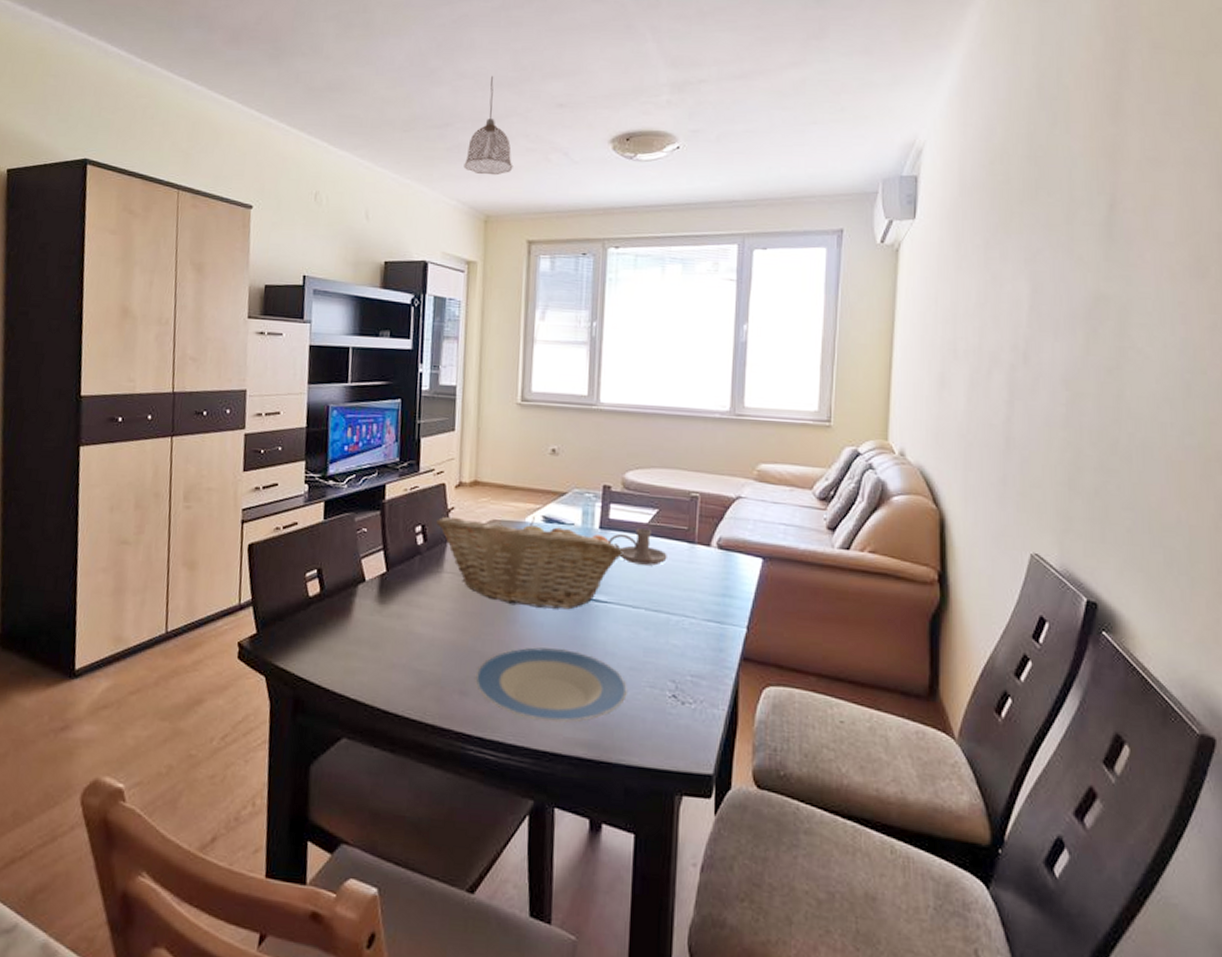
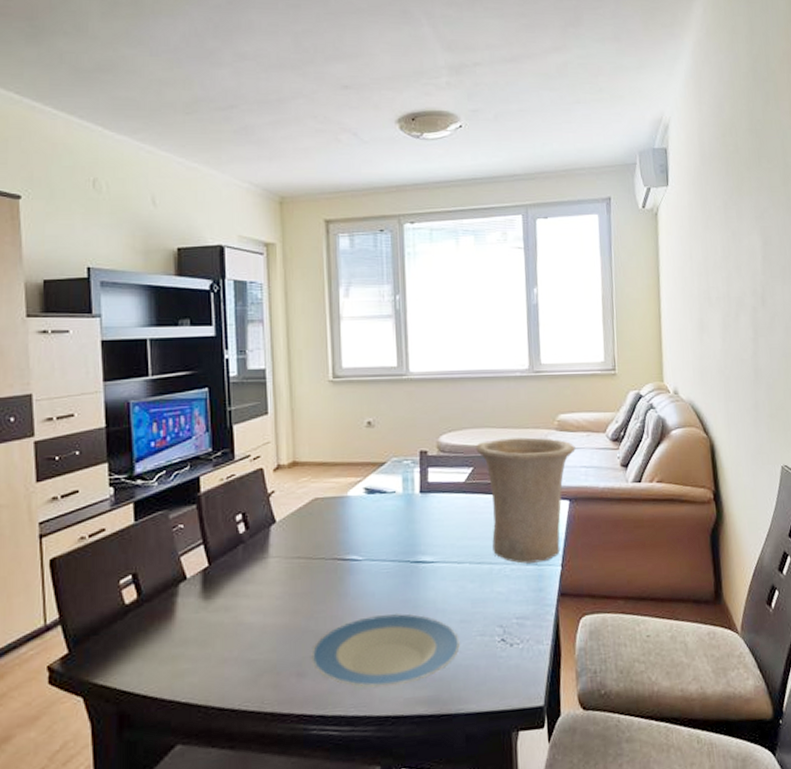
fruit basket: present [436,516,624,610] -> none [257,489,445,580]
pendant lamp: present [464,76,513,176] -> none [253,58,304,157]
candle holder: present [609,528,667,566] -> none [430,487,485,522]
vase: none [663,482,775,621] -> present [476,437,576,564]

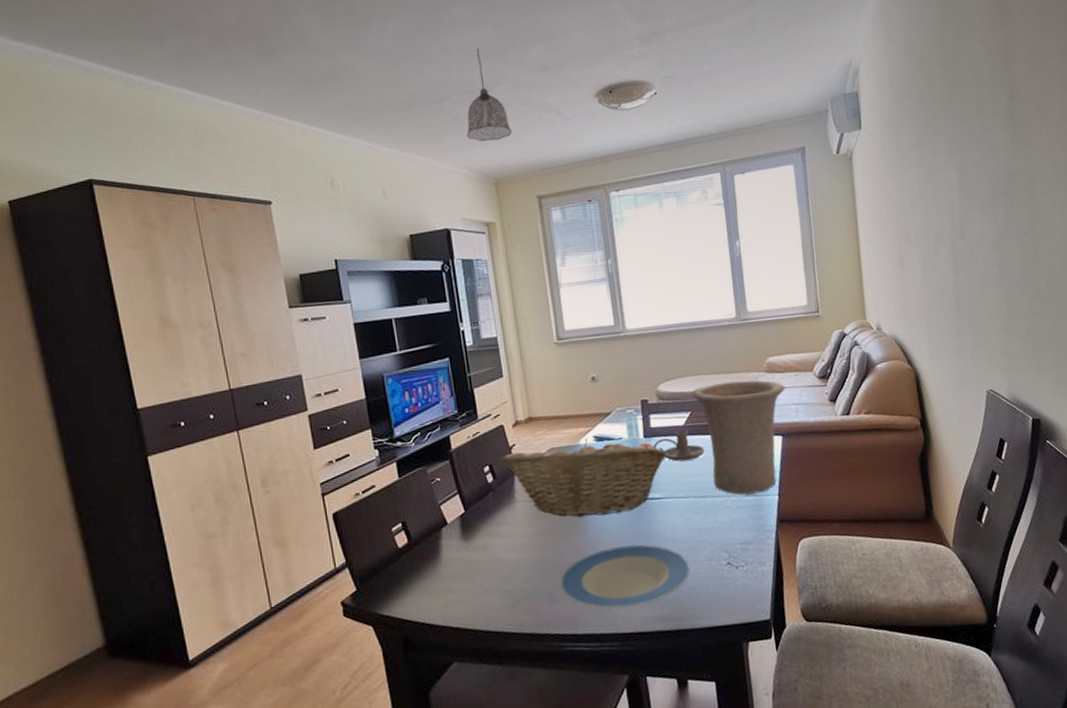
pendant lamp: none [253,58,304,157] -> present [466,48,513,141]
fruit basket: none [257,489,445,580] -> present [501,438,668,518]
candle holder: none [430,487,485,522] -> present [653,430,705,462]

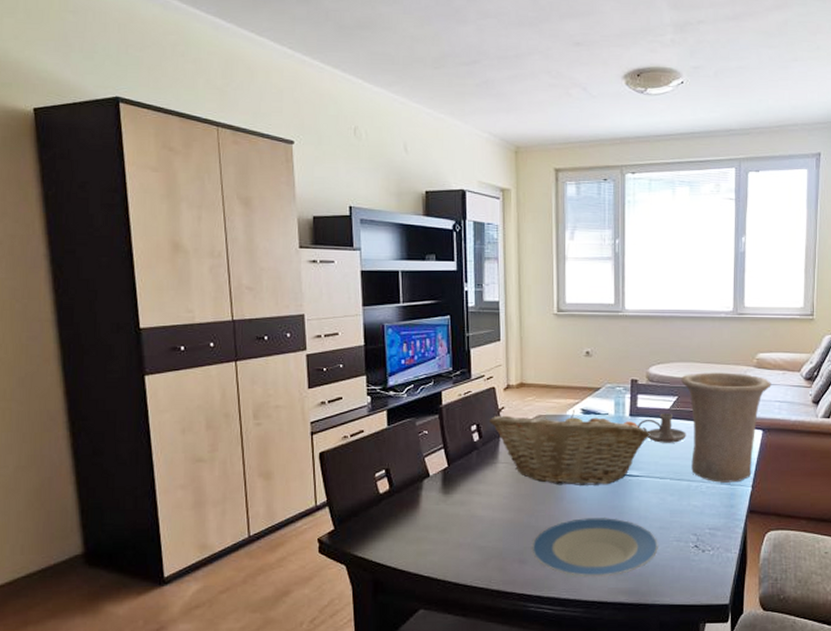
pendant lamp: present [466,48,513,141] -> none [493,16,538,109]

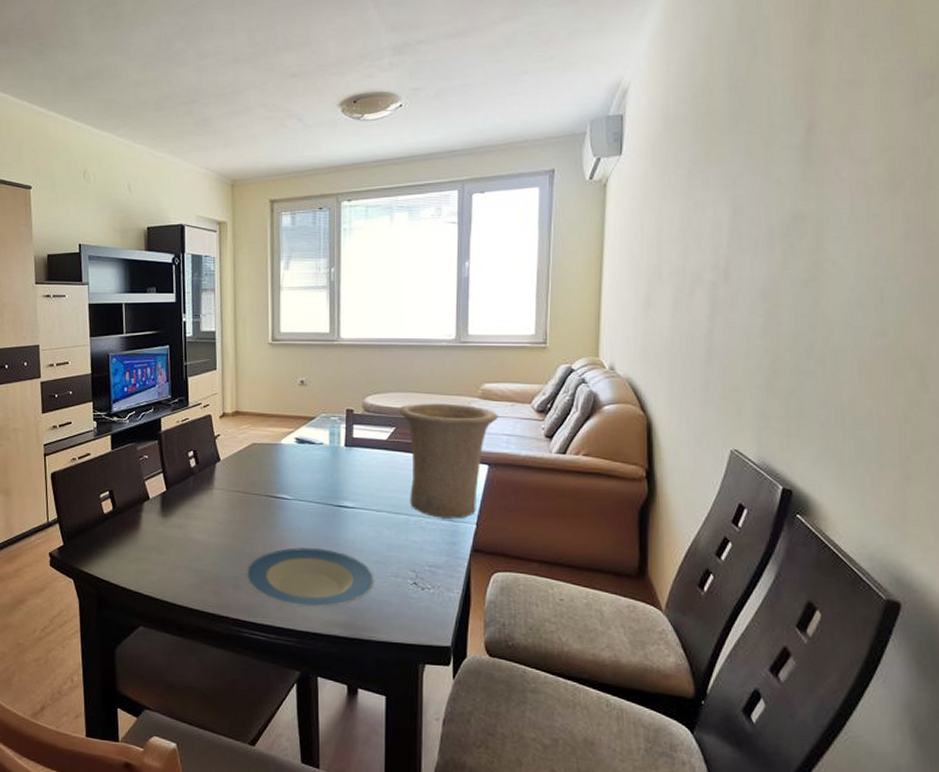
fruit basket: present [489,410,651,486] -> none [205,438,367,515]
candle holder: present [638,413,686,443] -> none [353,444,405,475]

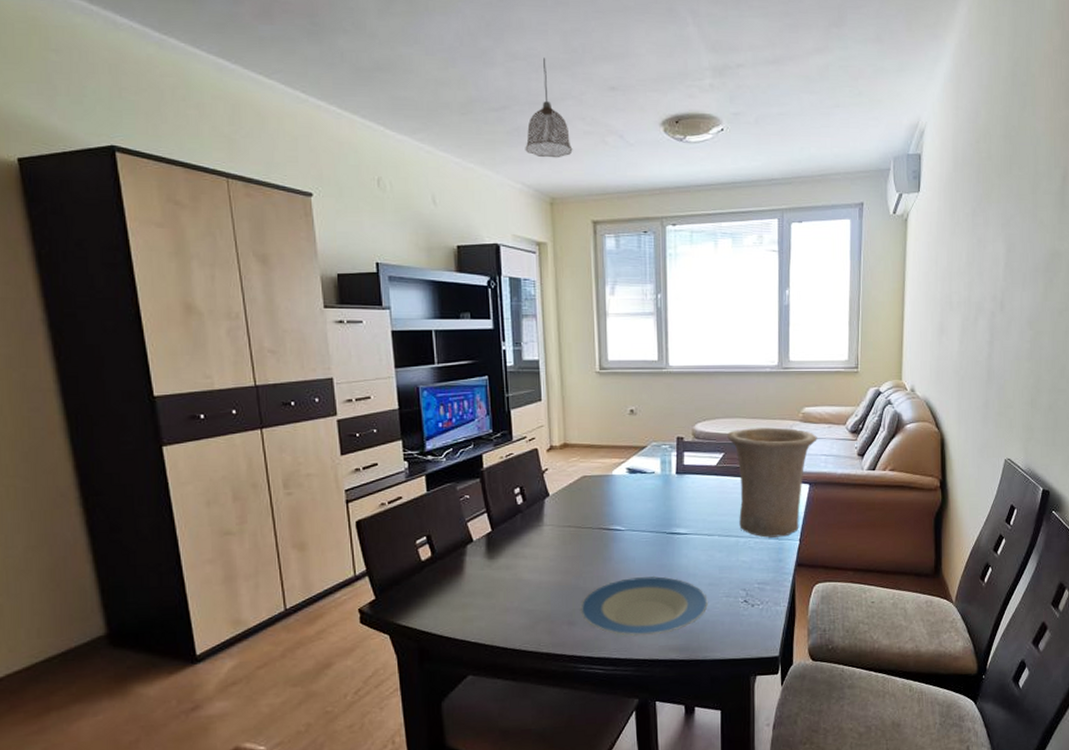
pendant lamp: none [210,54,254,144] -> present [525,58,573,158]

